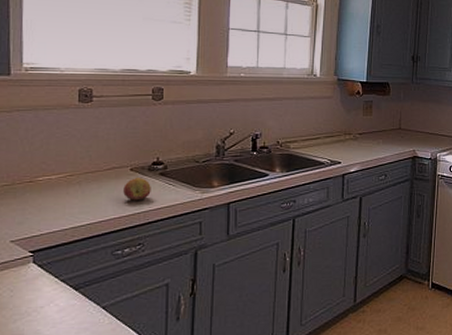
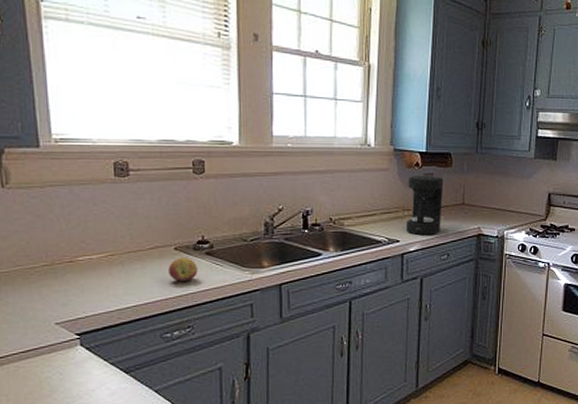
coffee maker: none [347,103,382,158] -> present [405,176,444,236]

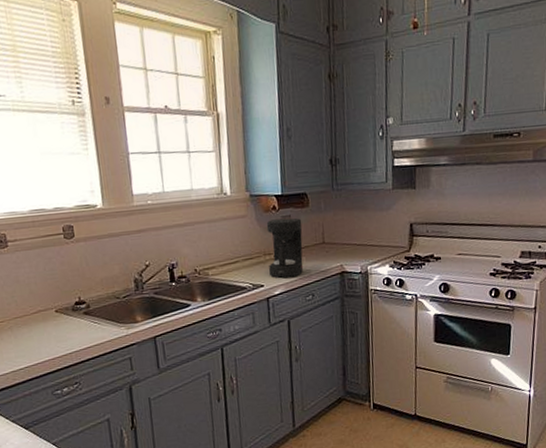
fruit: present [168,257,198,282] -> none [52,318,79,342]

